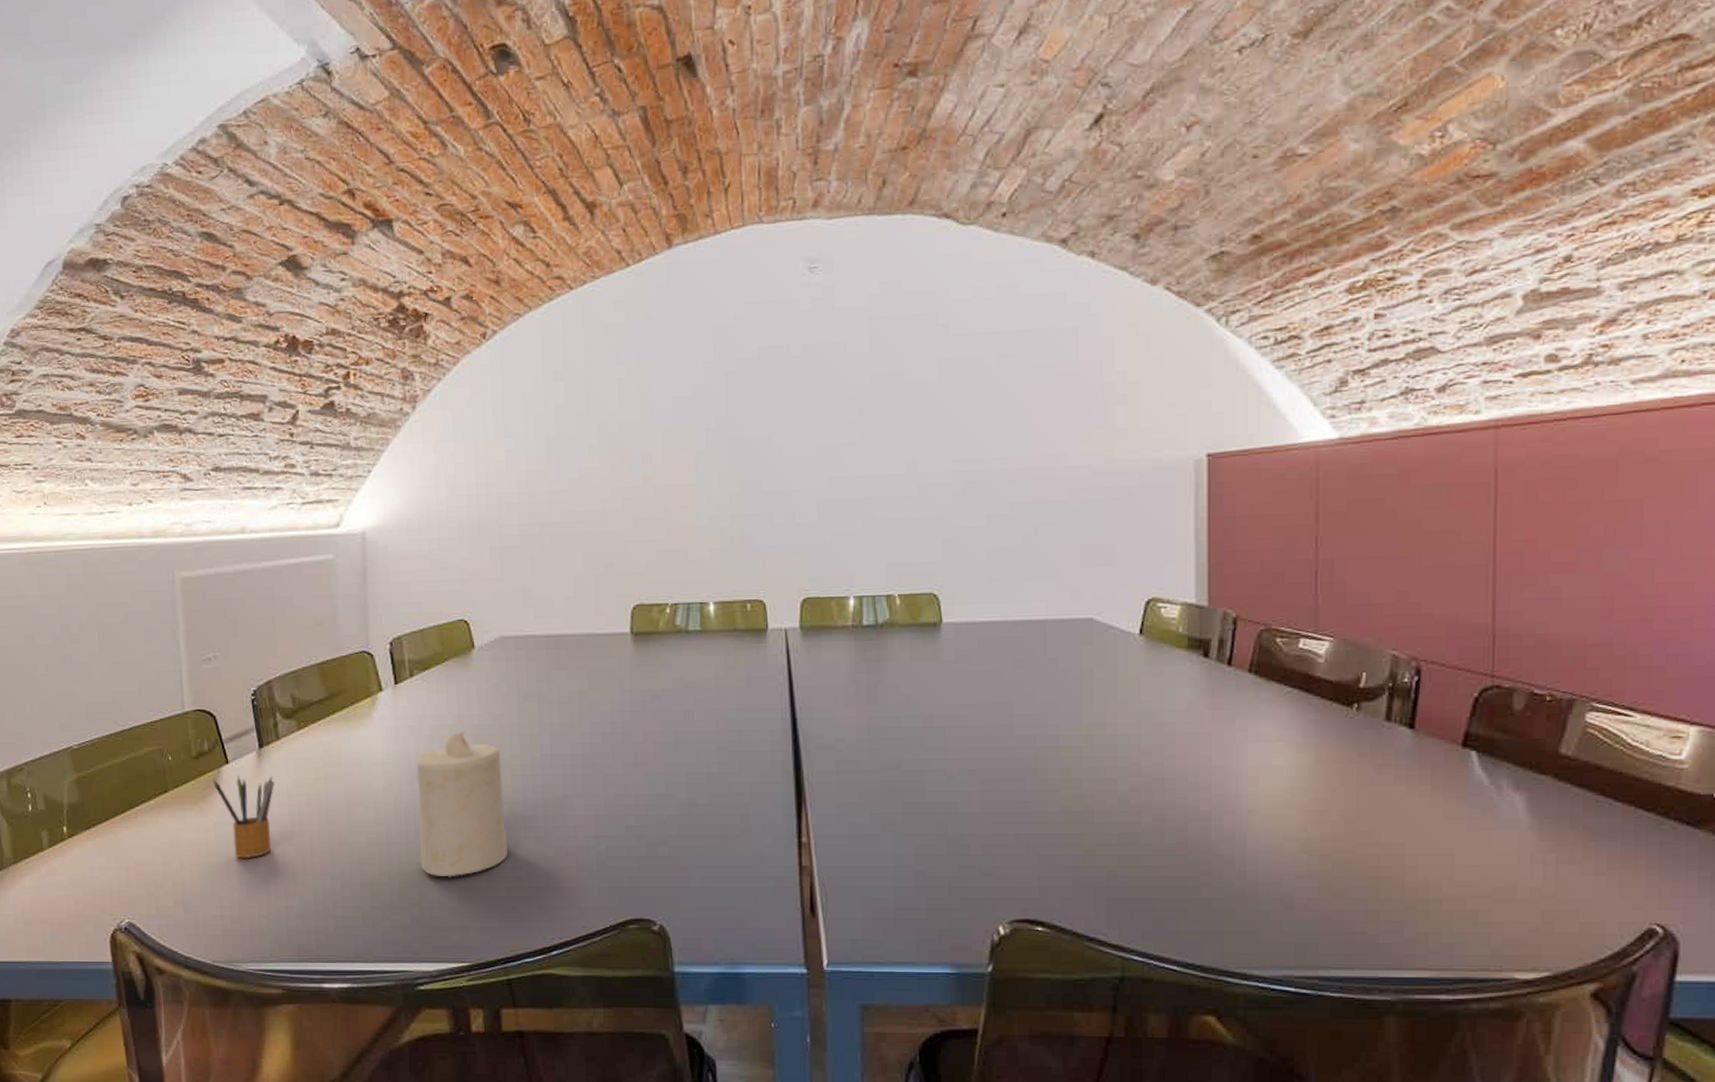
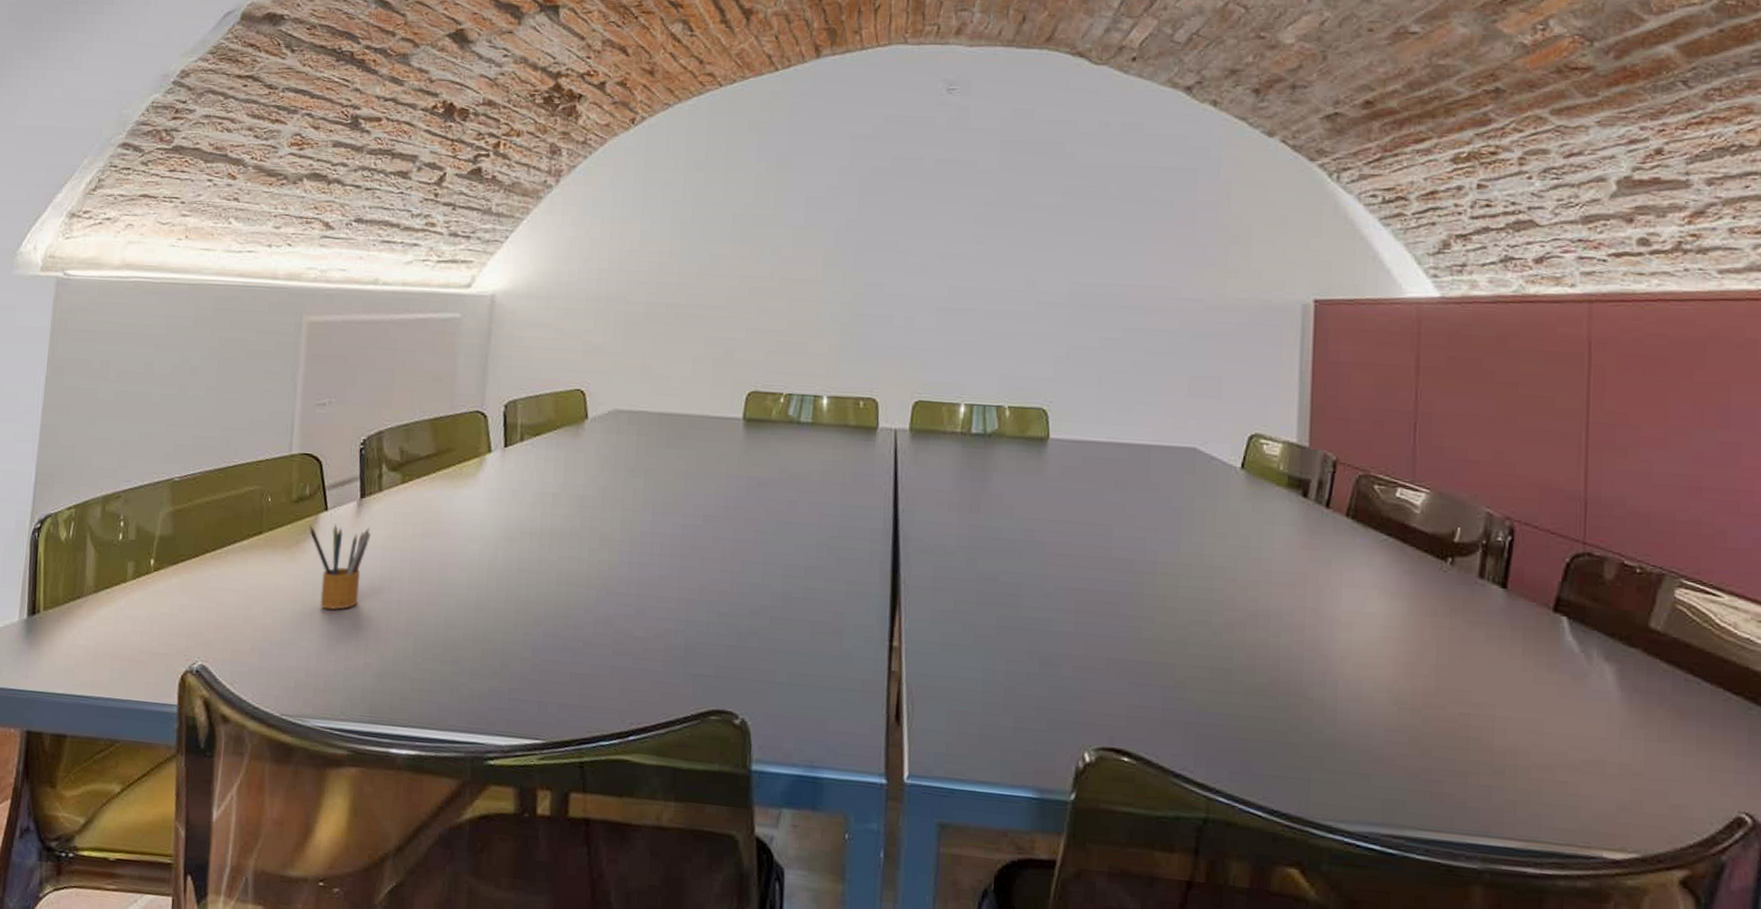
candle: present [416,731,508,877] -> none [506,500,601,649]

